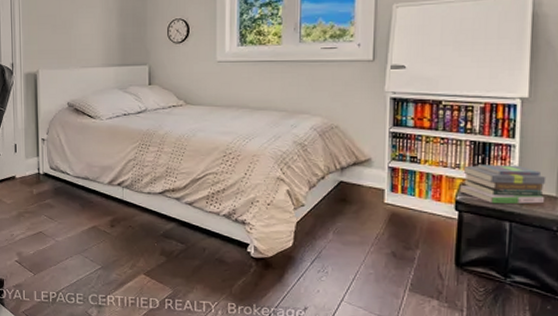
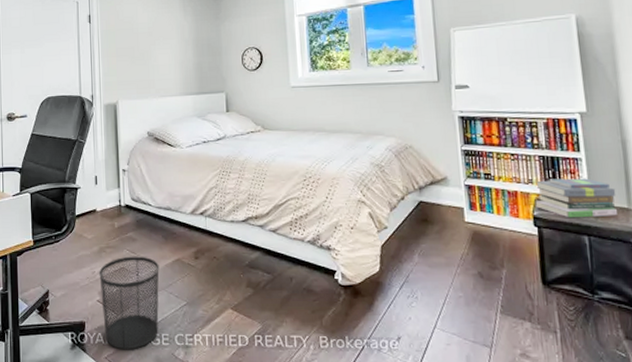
waste bin: none [17,221,76,307] -> present [99,256,159,350]

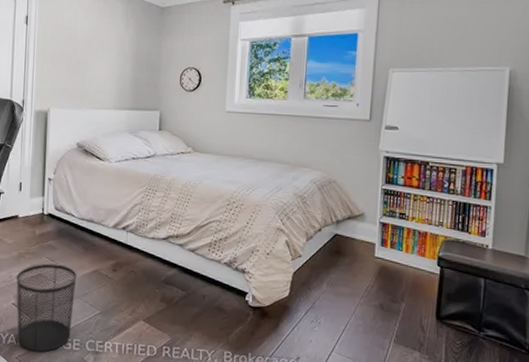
books: present [535,178,617,218] -> none [441,223,517,263]

